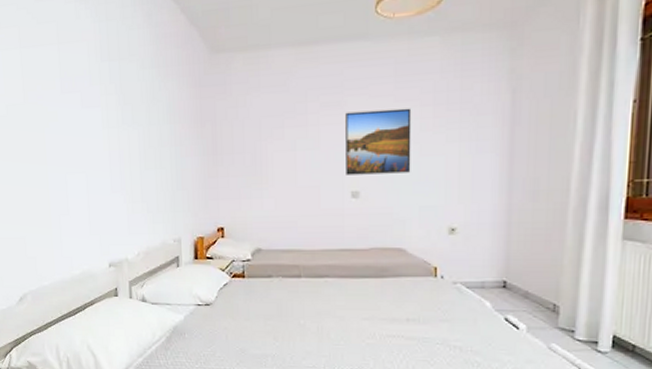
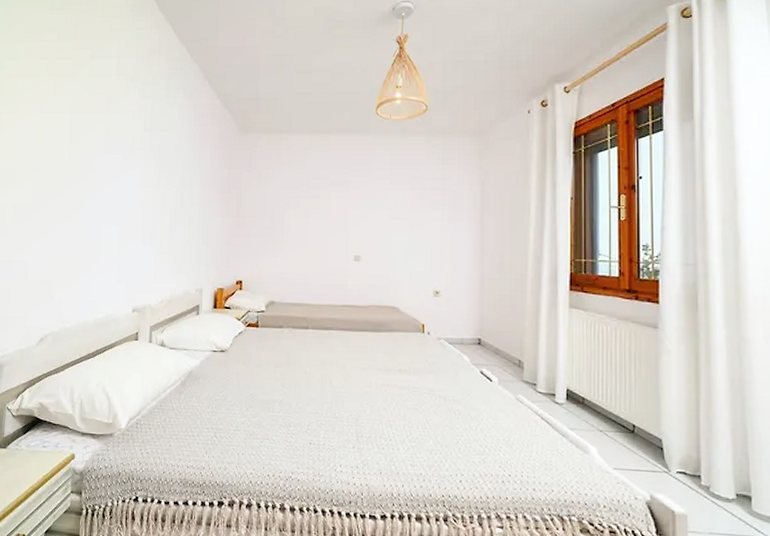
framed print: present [345,108,412,175] -> none [350,190,404,243]

